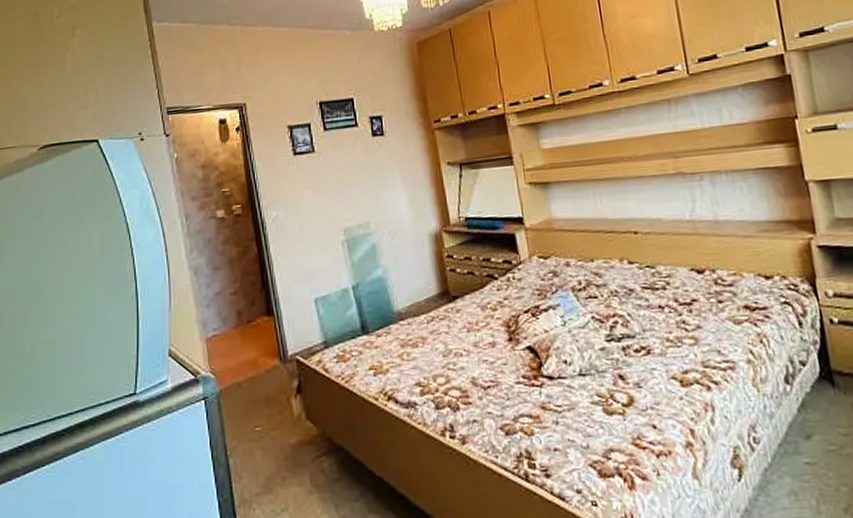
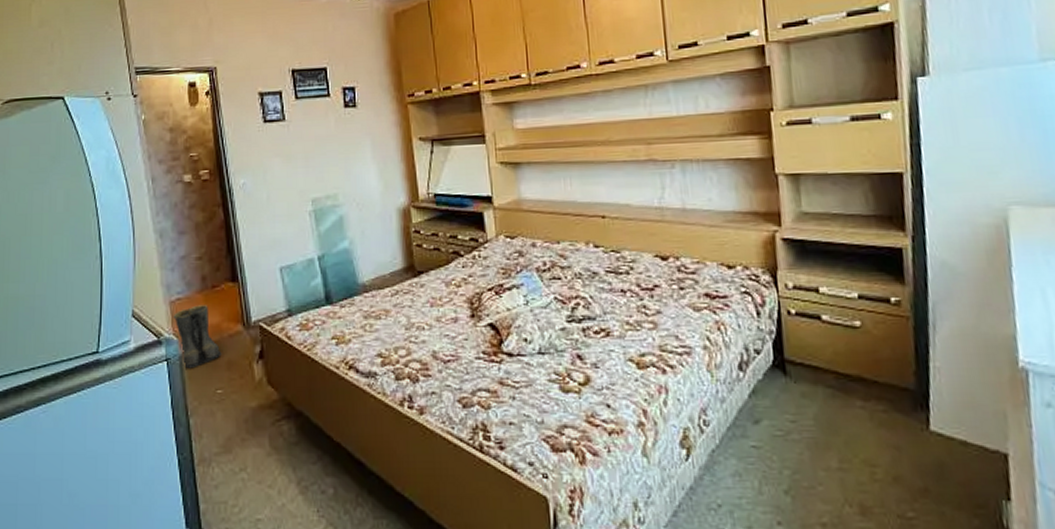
boots: none [209,340,259,407] -> present [173,305,222,369]

